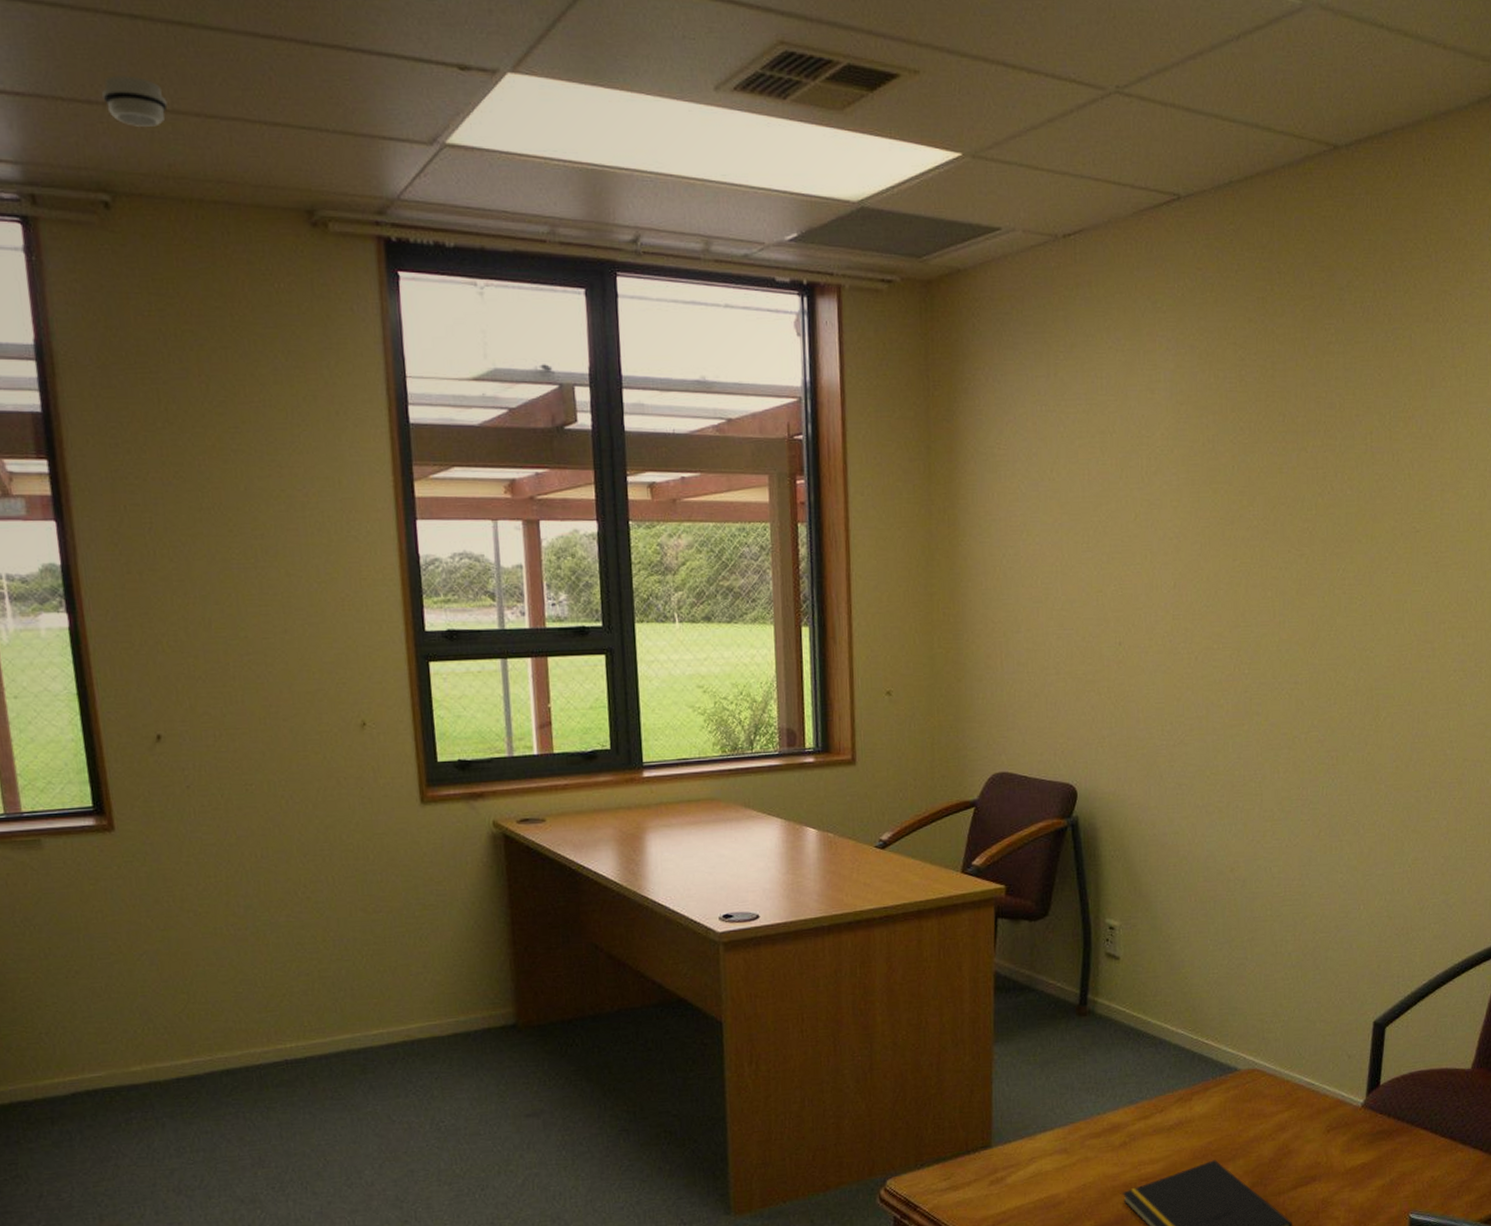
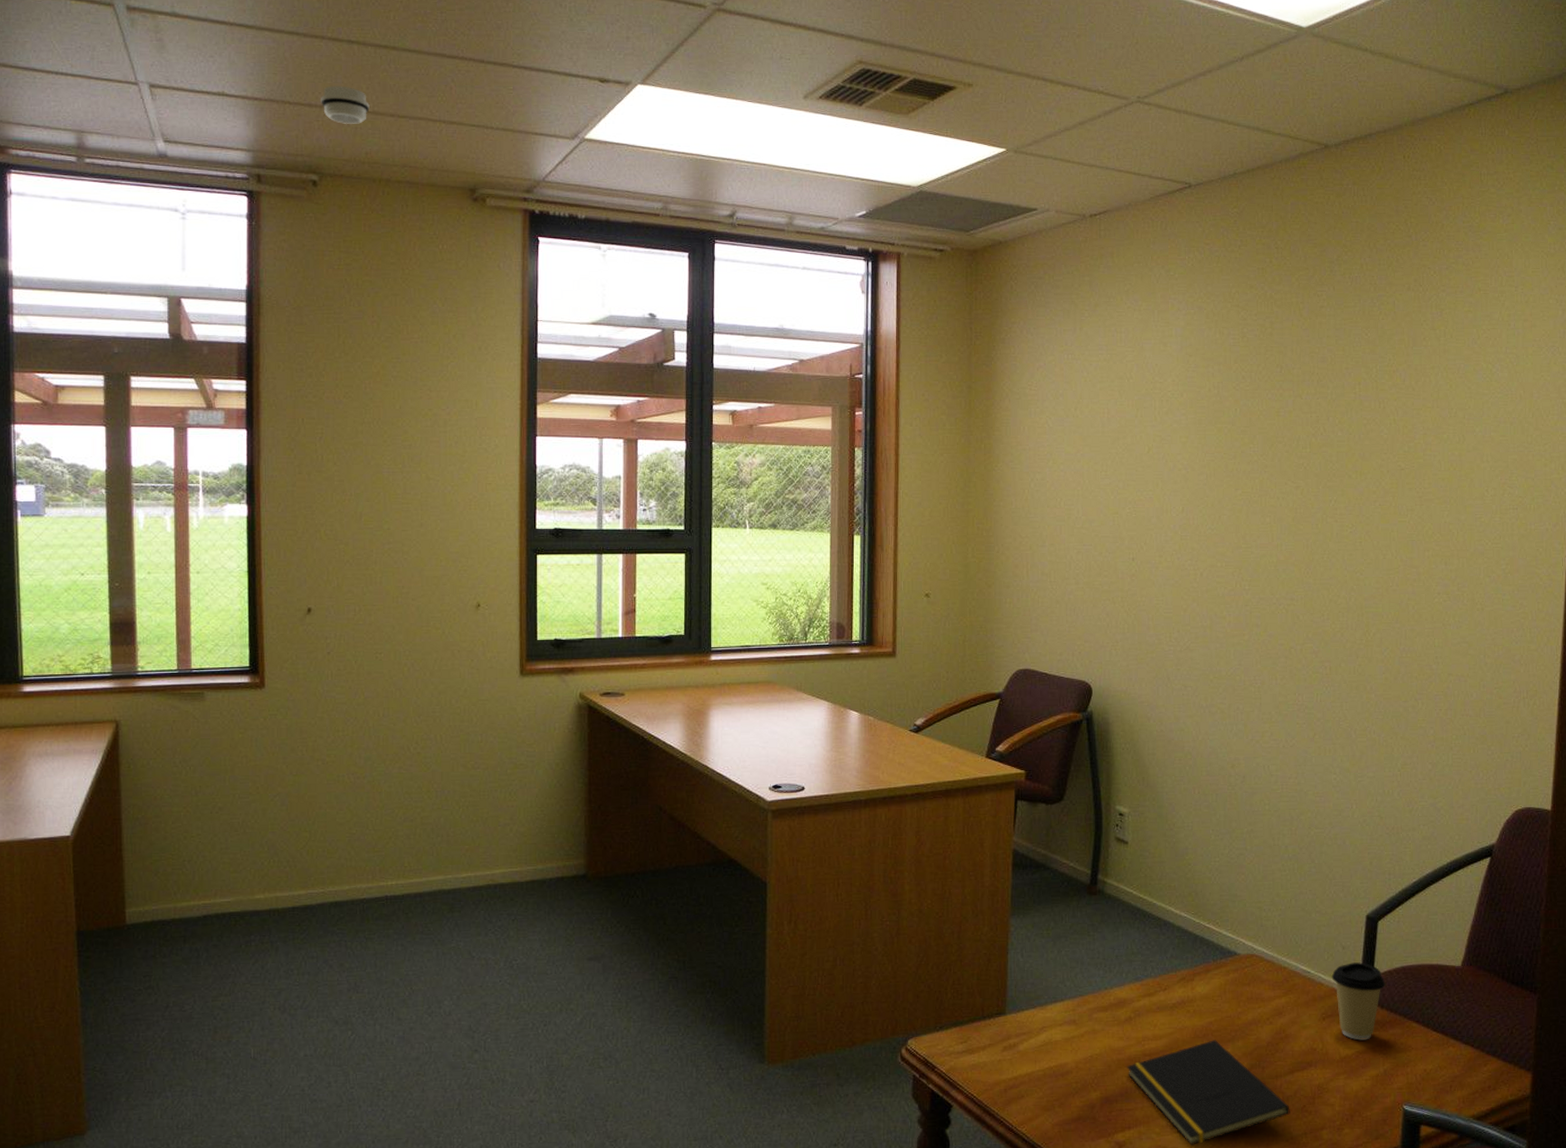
coffee cup: none [1336,1071,1393,1151] -> present [1331,962,1386,1041]

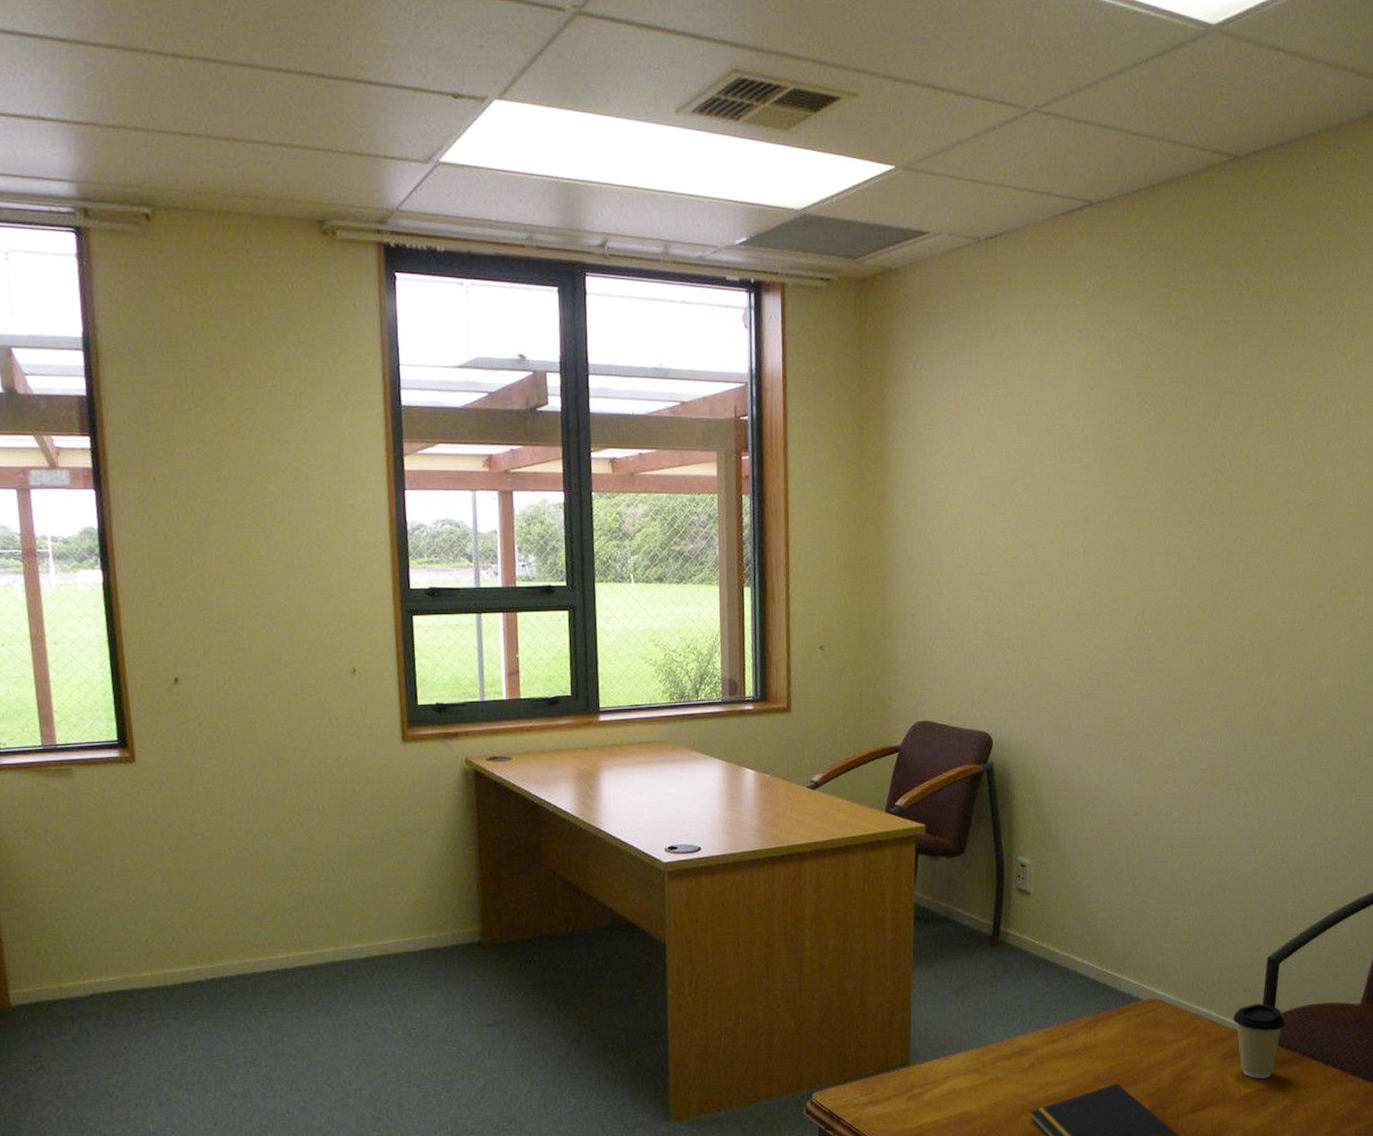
smoke detector: present [321,85,370,124] -> none [147,106,202,149]

